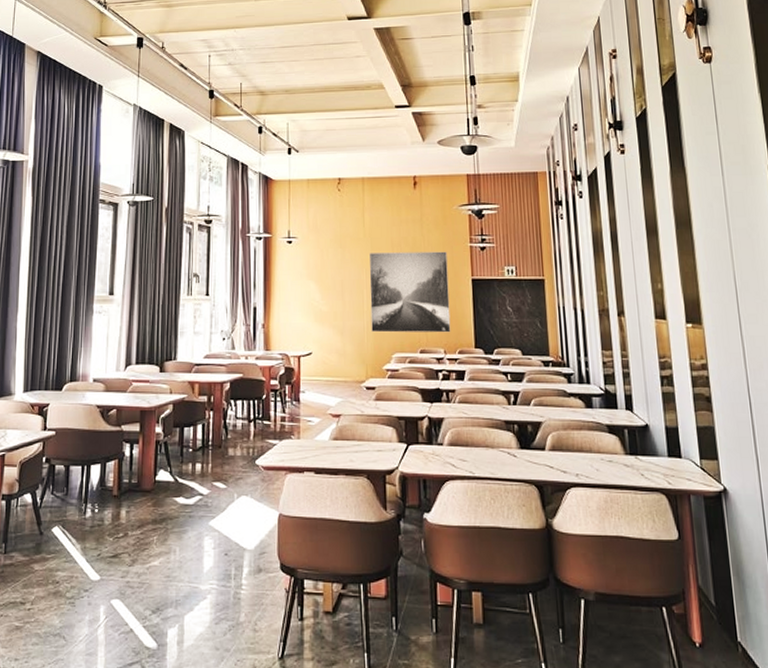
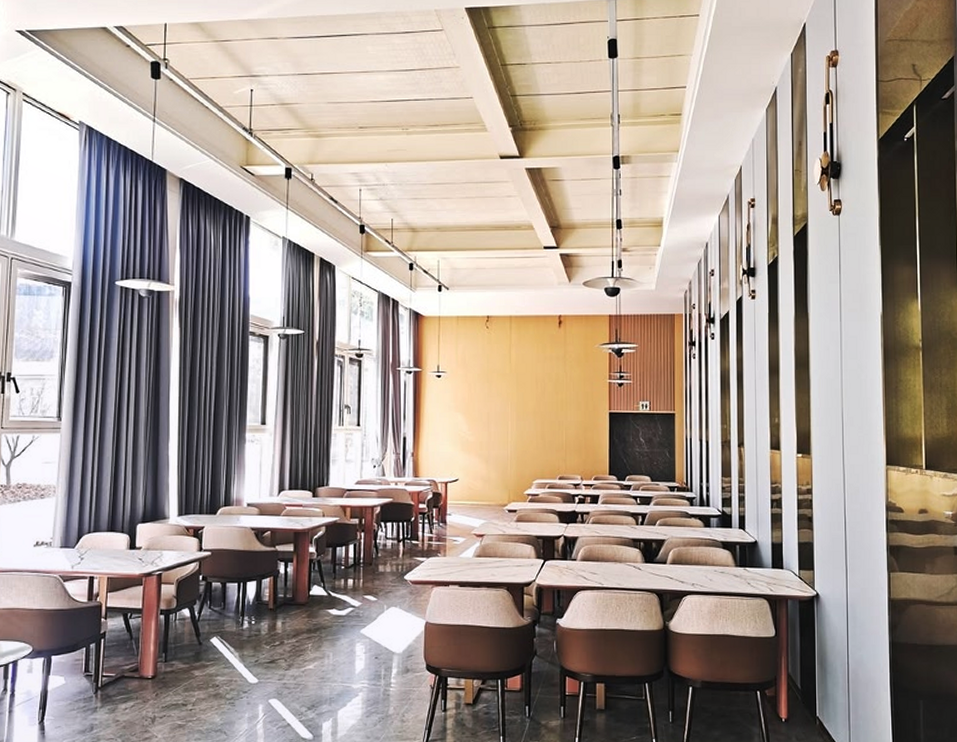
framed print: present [369,251,451,333] -> none [514,387,588,462]

